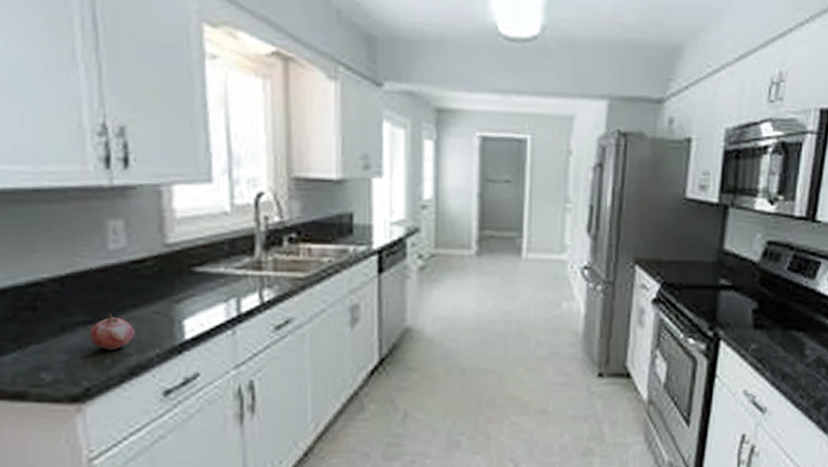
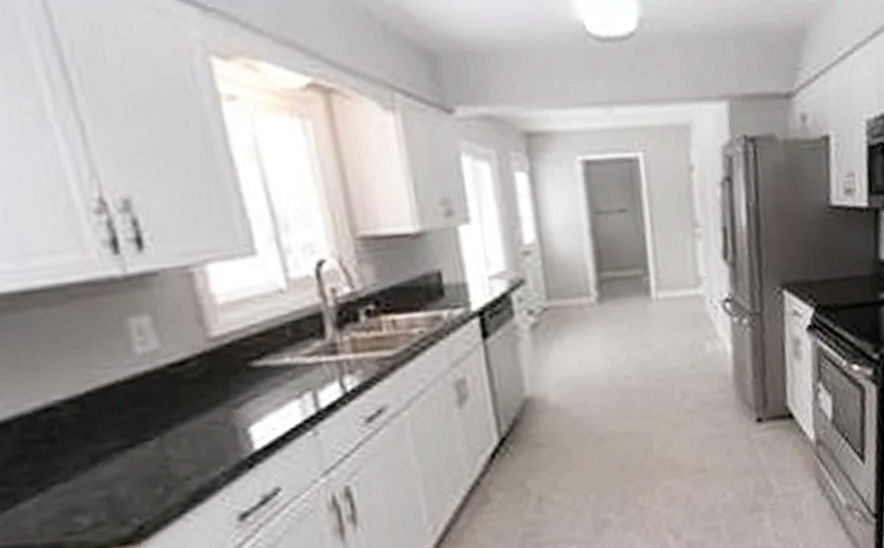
fruit: present [89,314,135,351] -> none [130,432,190,477]

